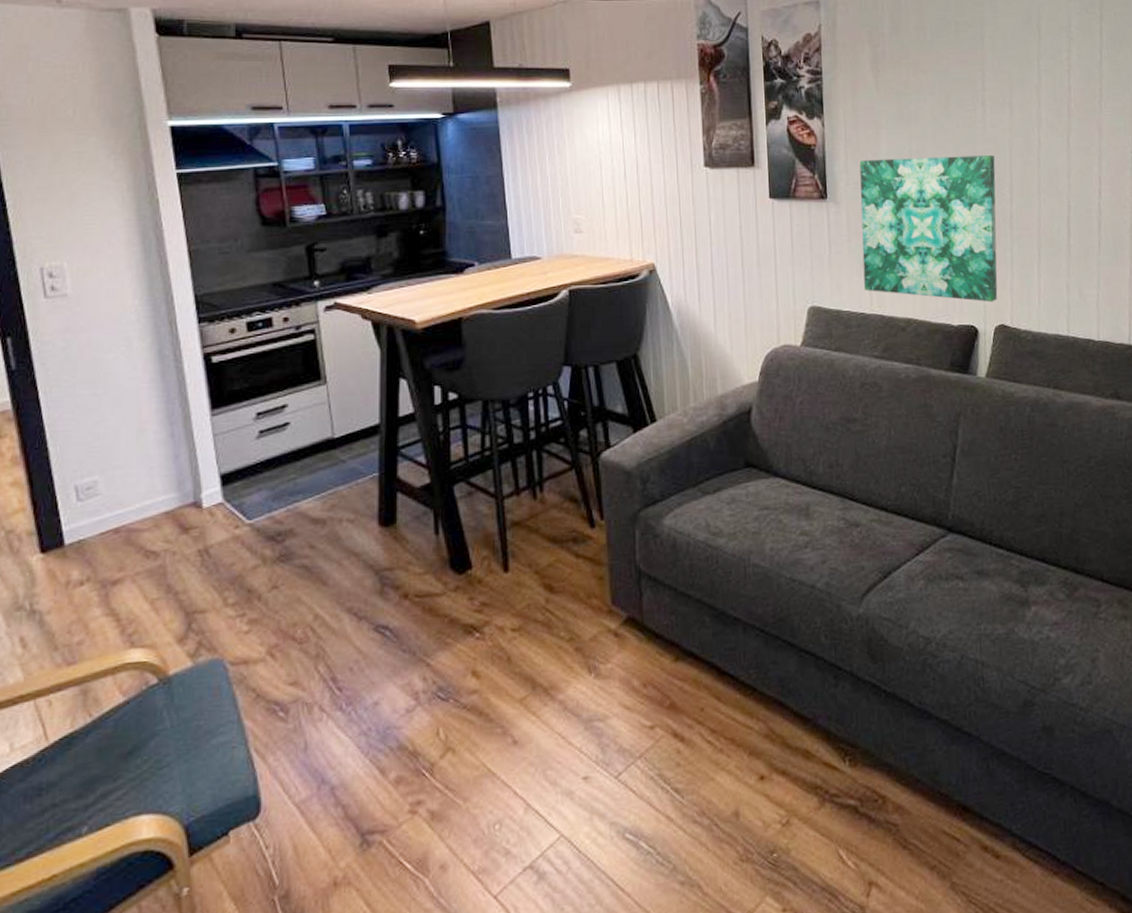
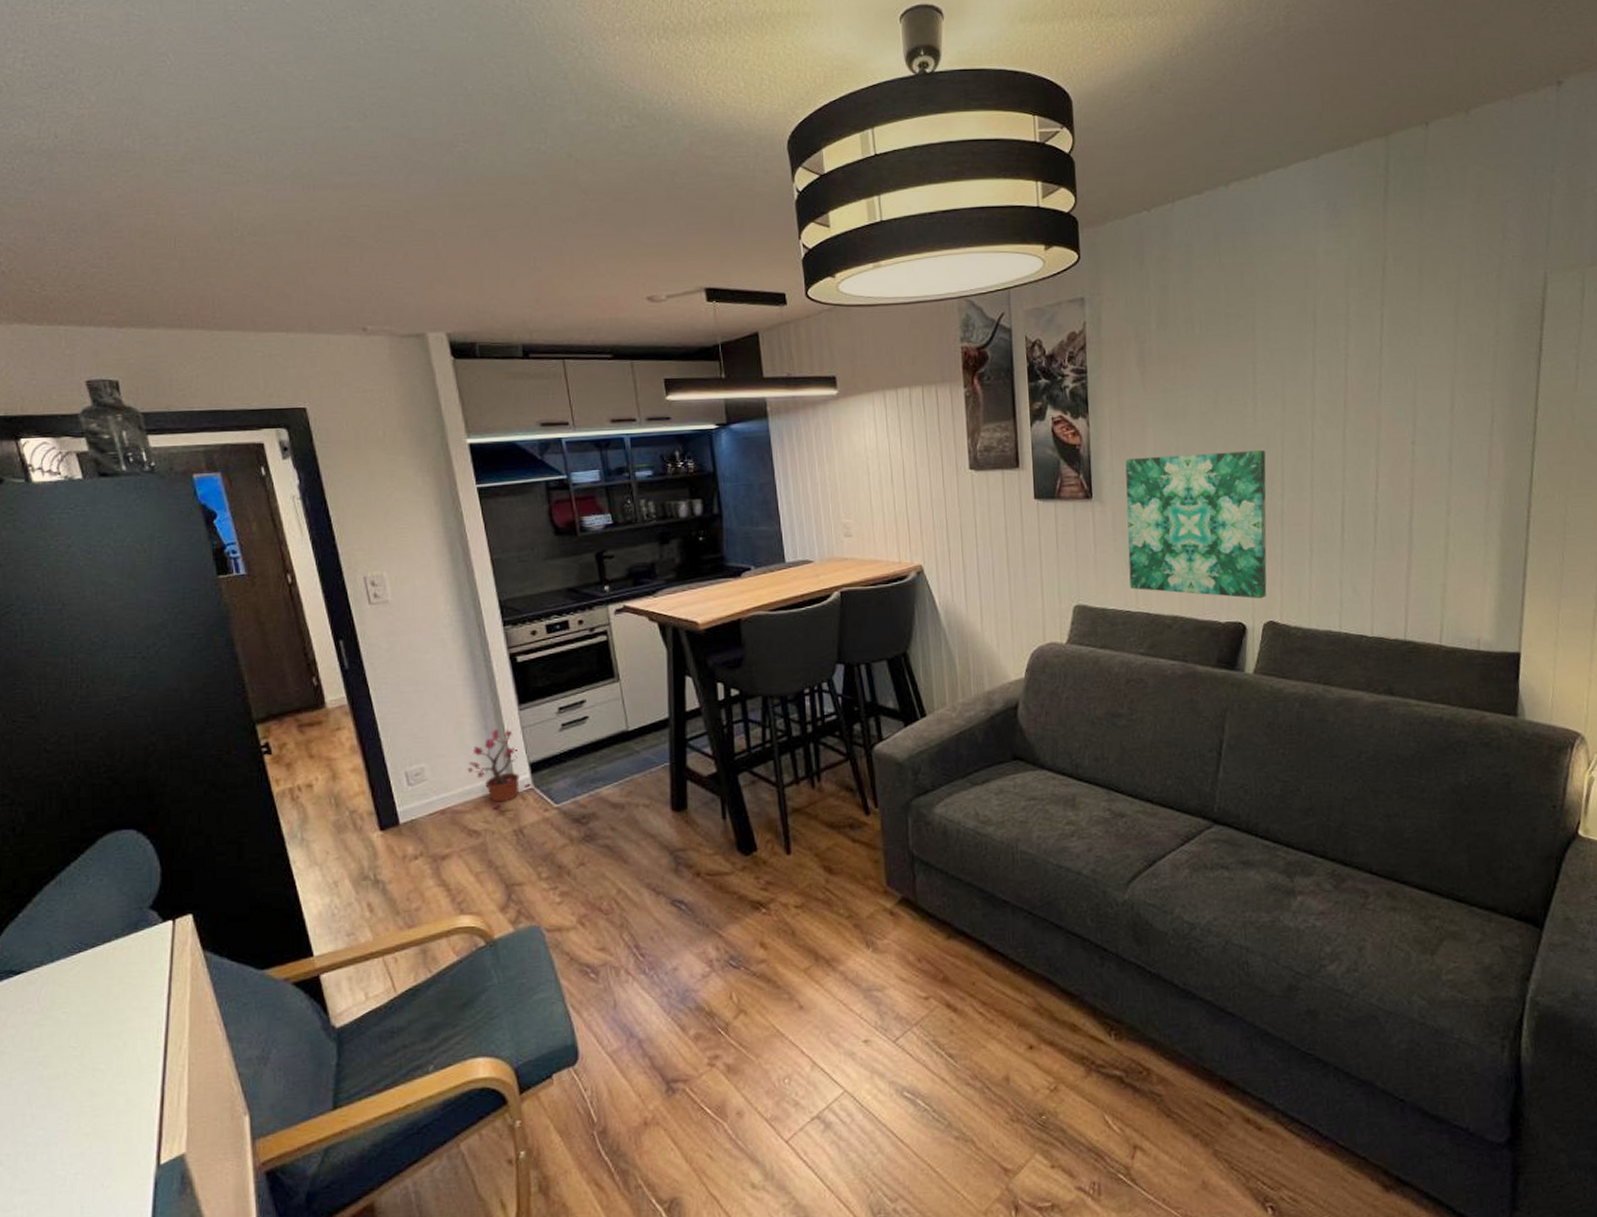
potted plant: none [148,437,222,527] -> present [467,729,532,809]

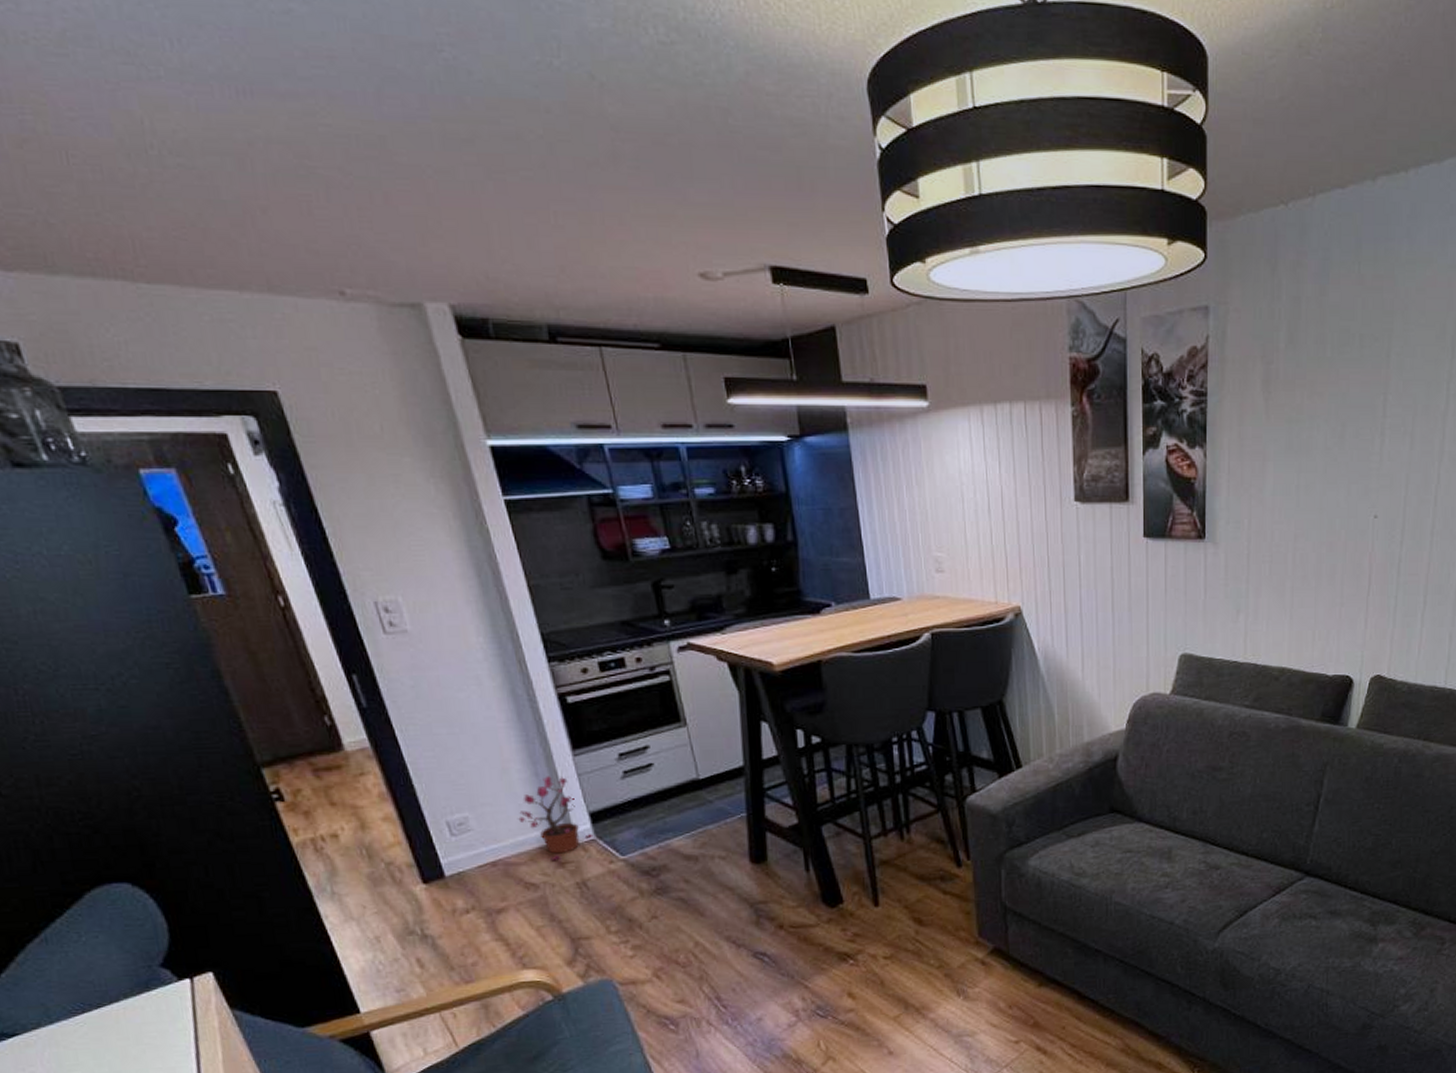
wall art: present [1125,451,1267,599] -> none [1239,493,1388,652]

